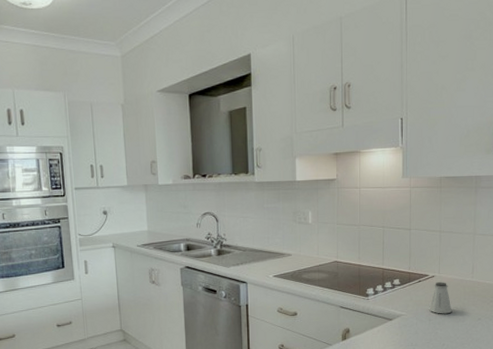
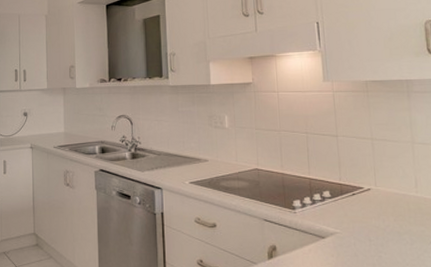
saltshaker: present [429,282,452,314] -> none [368,196,396,234]

